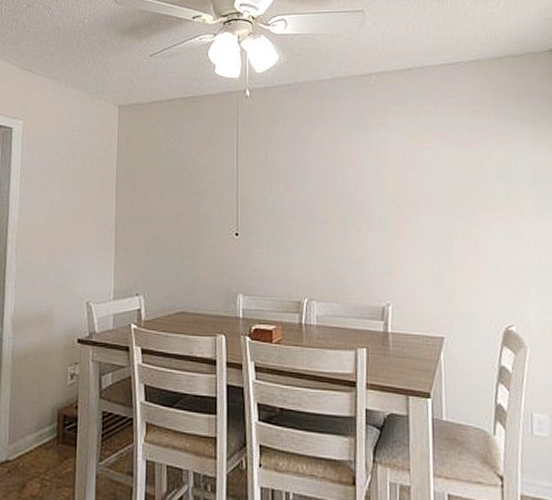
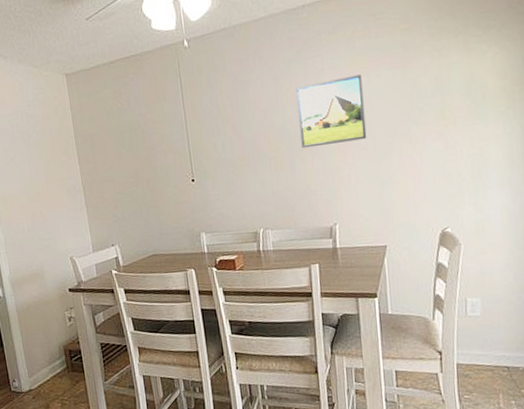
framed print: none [357,148,428,217] -> present [296,74,367,149]

